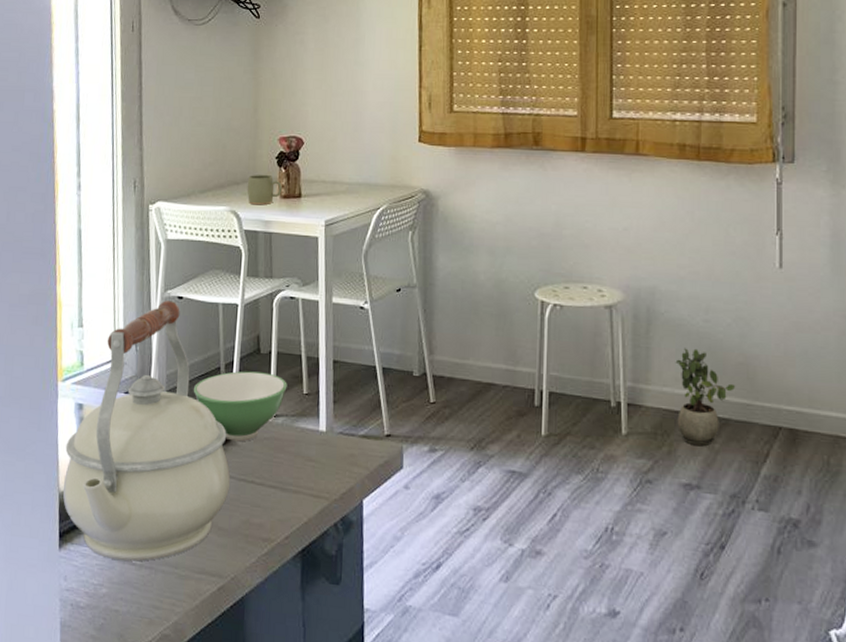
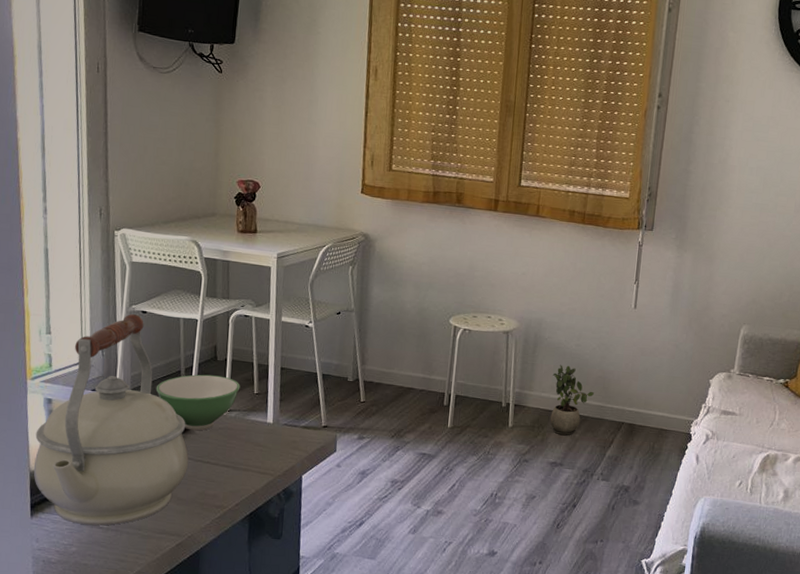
mug: present [247,174,282,205] -> none [207,211,240,237]

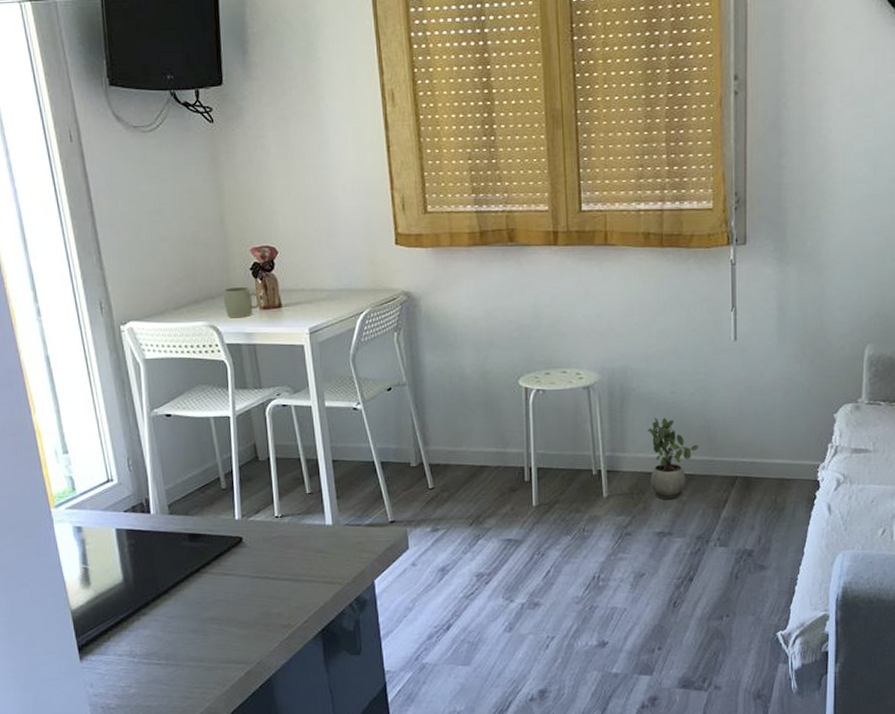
kettle: present [33,313,189,526] -> none [70,418,245,662]
bowl: present [155,374,240,431] -> none [195,478,290,544]
mug: none [207,211,240,237] -> present [223,286,261,318]

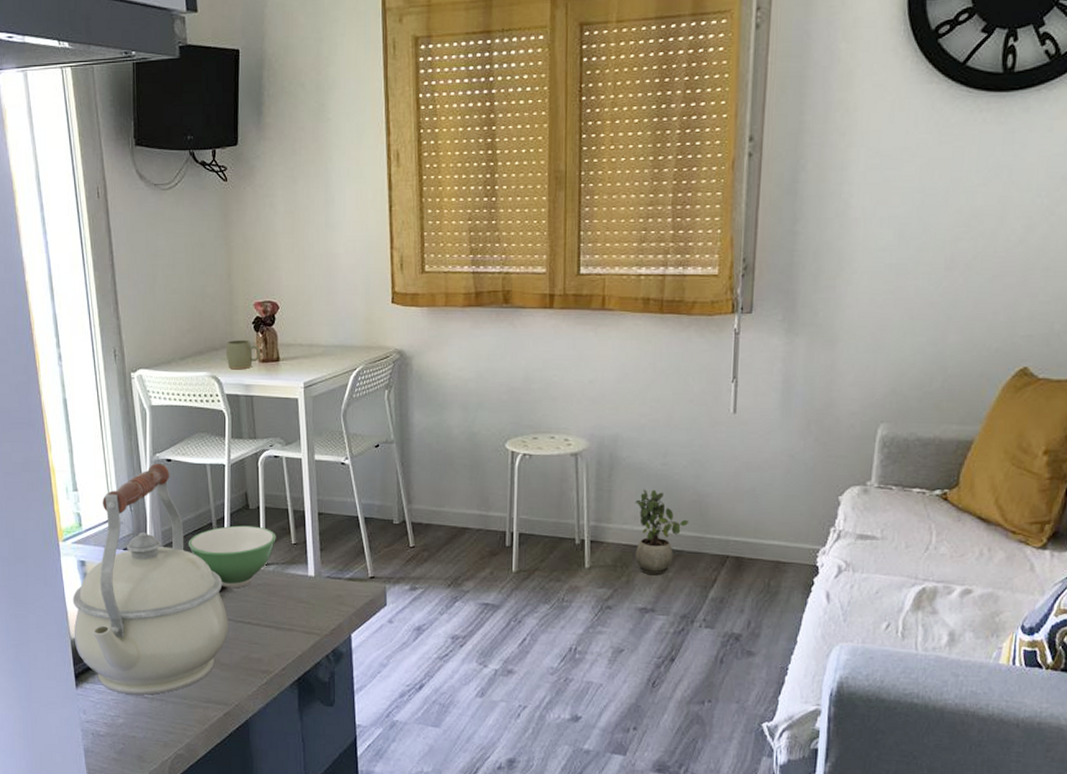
kettle: none [70,418,245,662] -> present [72,462,229,695]
bowl: none [195,478,290,544] -> present [188,525,276,589]

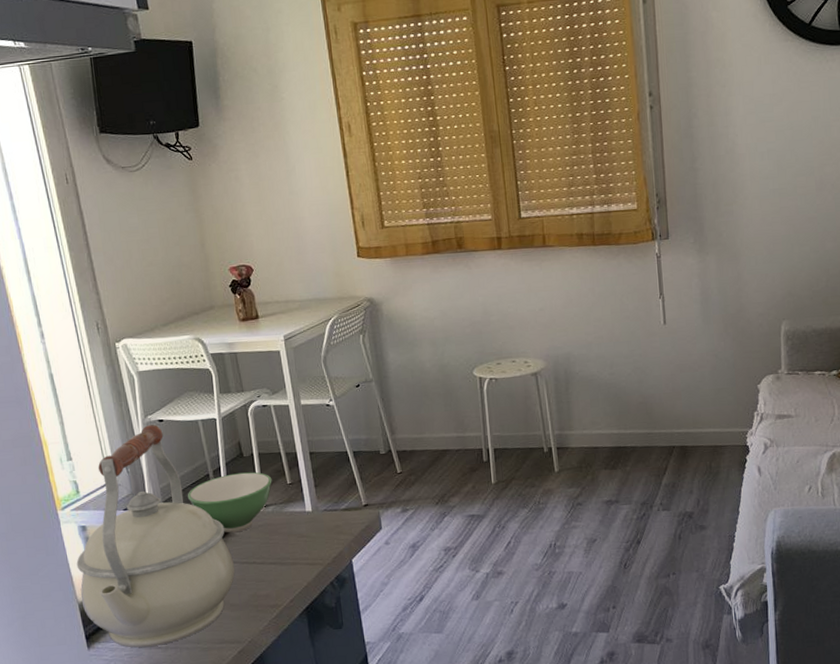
mug: present [226,339,260,370] -> none [206,302,240,331]
potted plant: present [635,489,688,576] -> none [591,397,638,471]

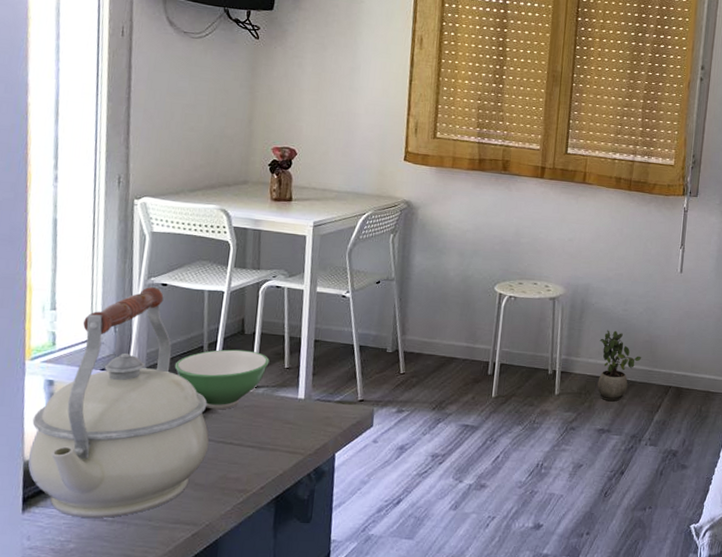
potted plant: none [591,397,638,471] -> present [597,330,641,402]

